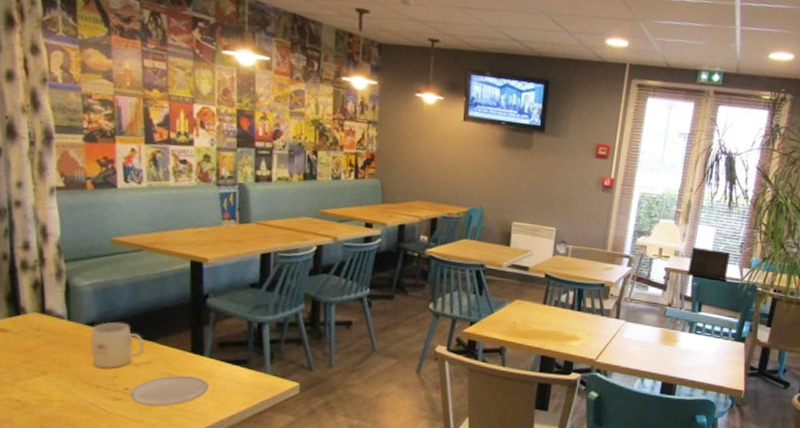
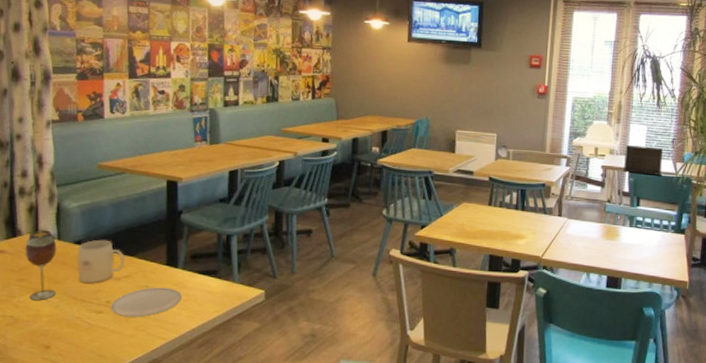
wineglass: none [31,309,68,384] -> present [25,230,57,300]

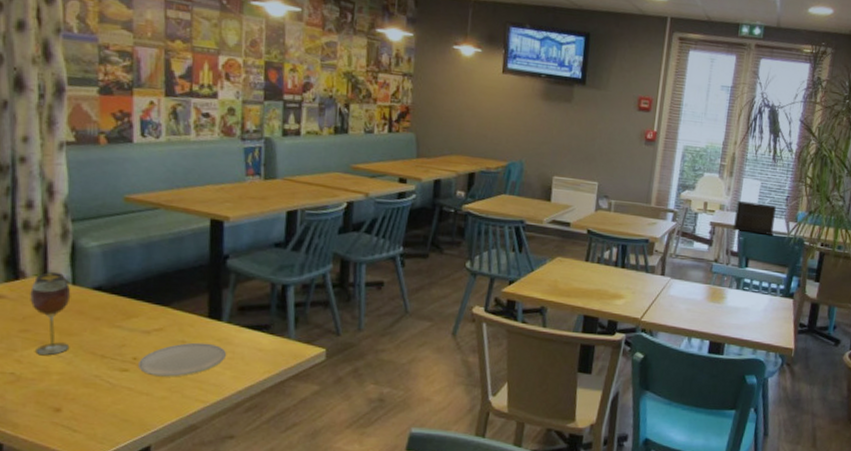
mug: present [77,239,125,284] -> none [96,285,156,337]

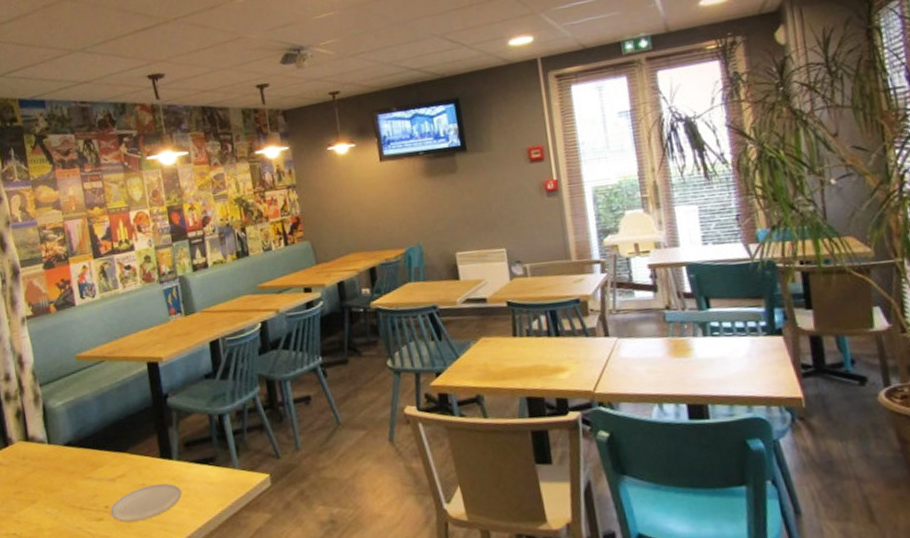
wineglass: present [30,272,71,355] -> none [18,435,54,513]
laptop: present [732,201,776,235] -> none [674,229,733,269]

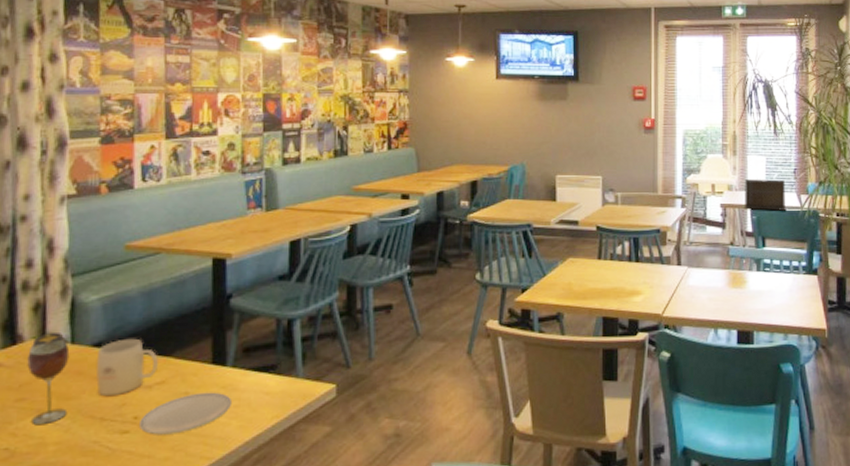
wineglass: none [18,435,54,513] -> present [27,333,70,424]
mug: none [68,437,117,489] -> present [95,338,158,397]
laptop: none [674,229,733,269] -> present [744,179,787,211]

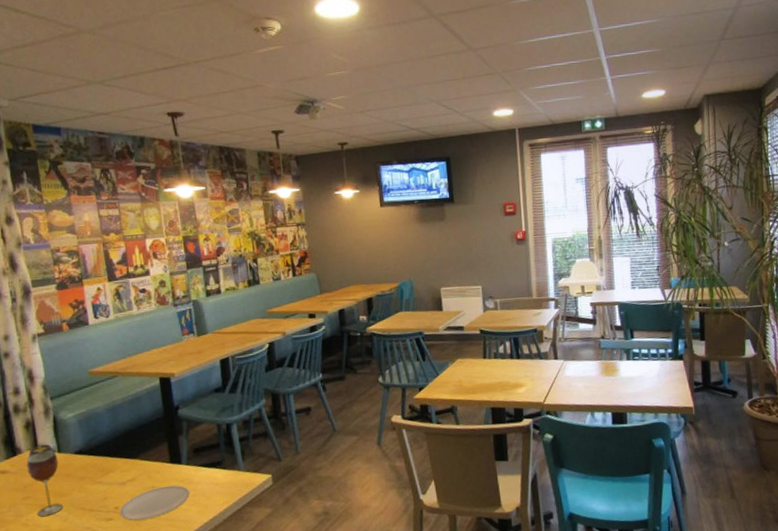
mug: present [95,338,158,397] -> none [79,445,128,493]
laptop: present [744,179,787,211] -> none [611,277,652,307]

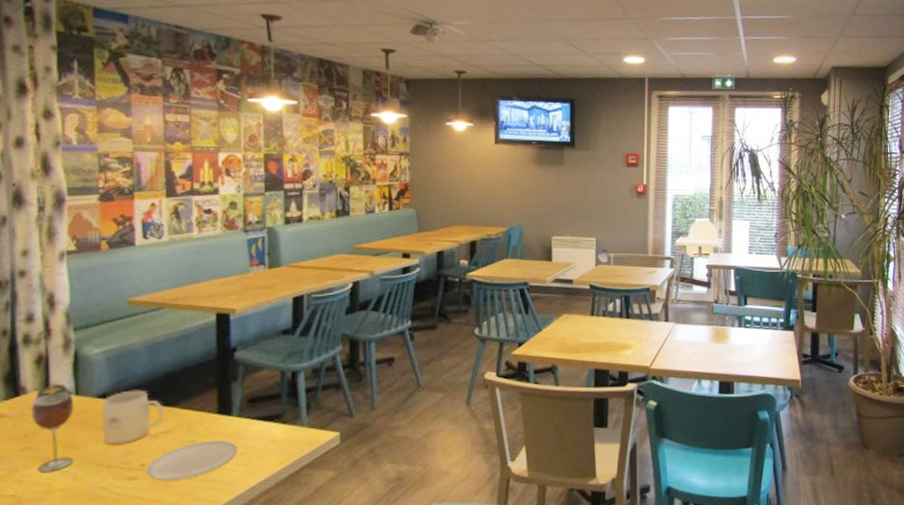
mug: none [79,445,128,493] -> present [101,389,164,445]

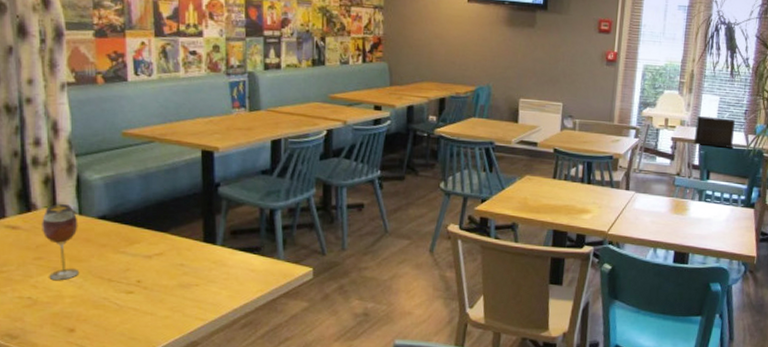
mug: present [101,389,164,445] -> none [102,214,156,262]
plate: present [147,440,239,481] -> none [142,265,222,298]
laptop: none [728,242,768,272] -> present [693,116,735,148]

